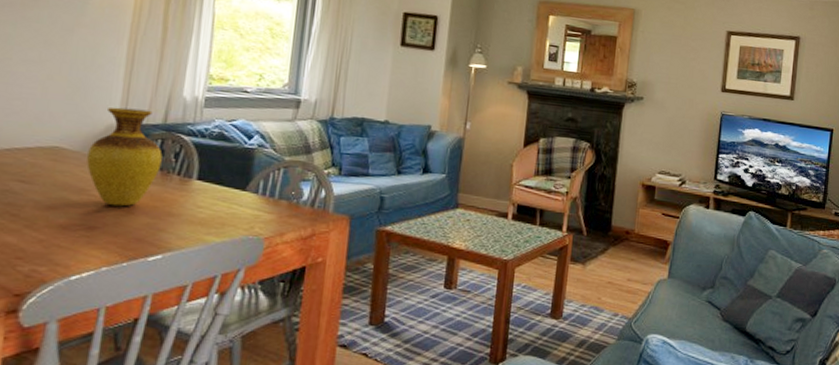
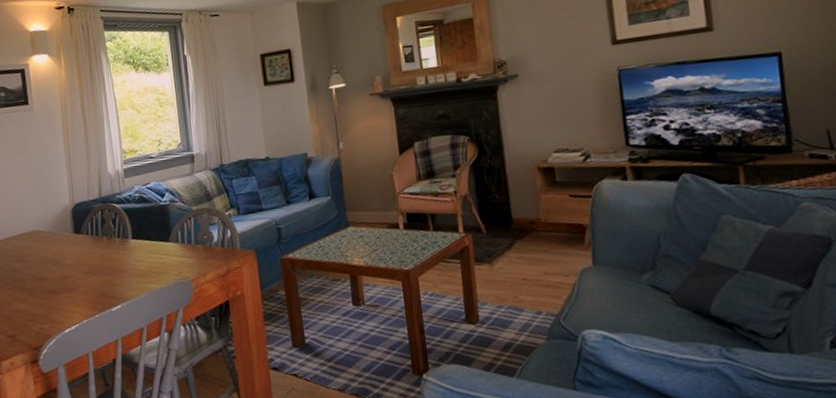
vase: present [86,107,163,207] -> none [55,189,105,271]

